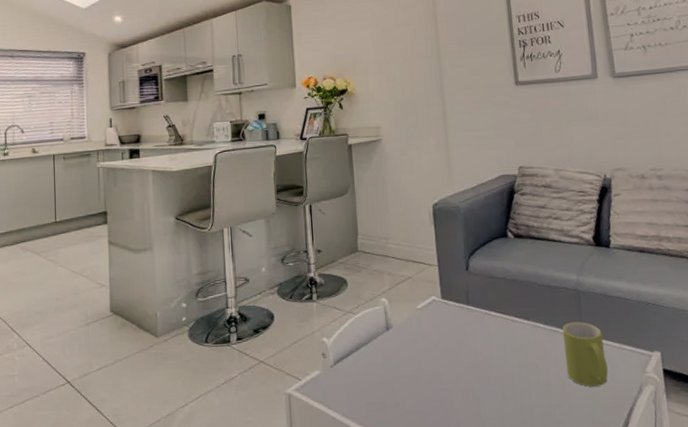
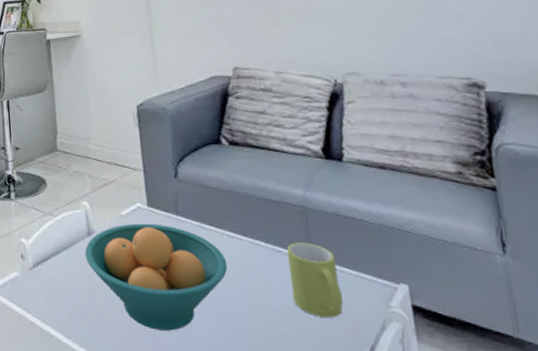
fruit bowl: none [383,314,512,413] -> present [84,223,228,331]

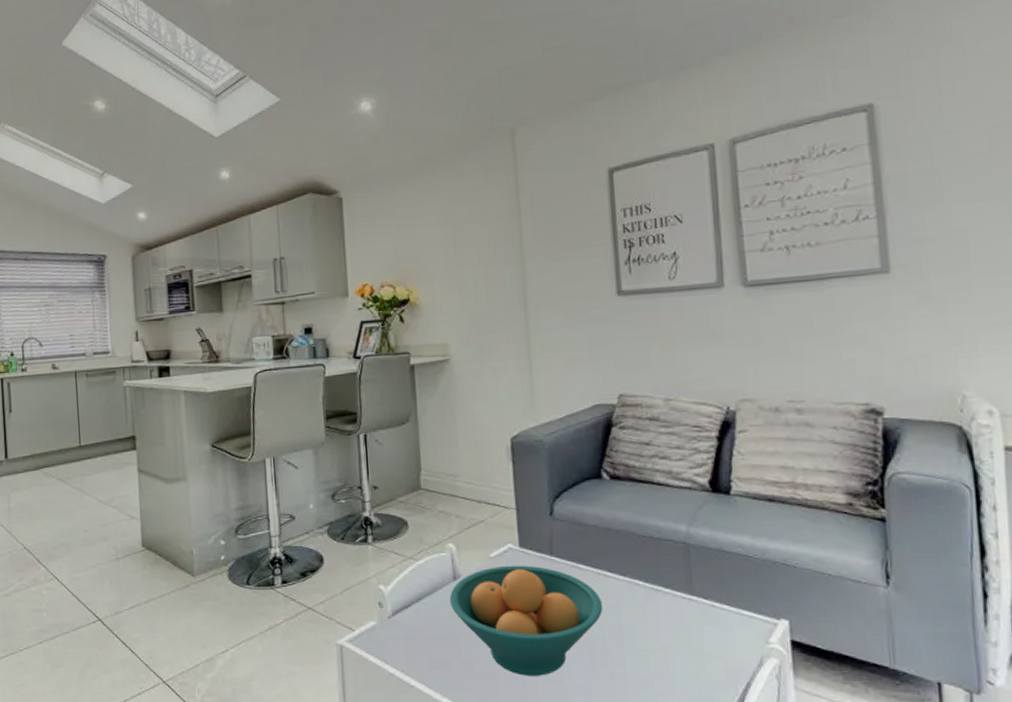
mug: present [287,242,343,318] -> none [666,580,721,656]

